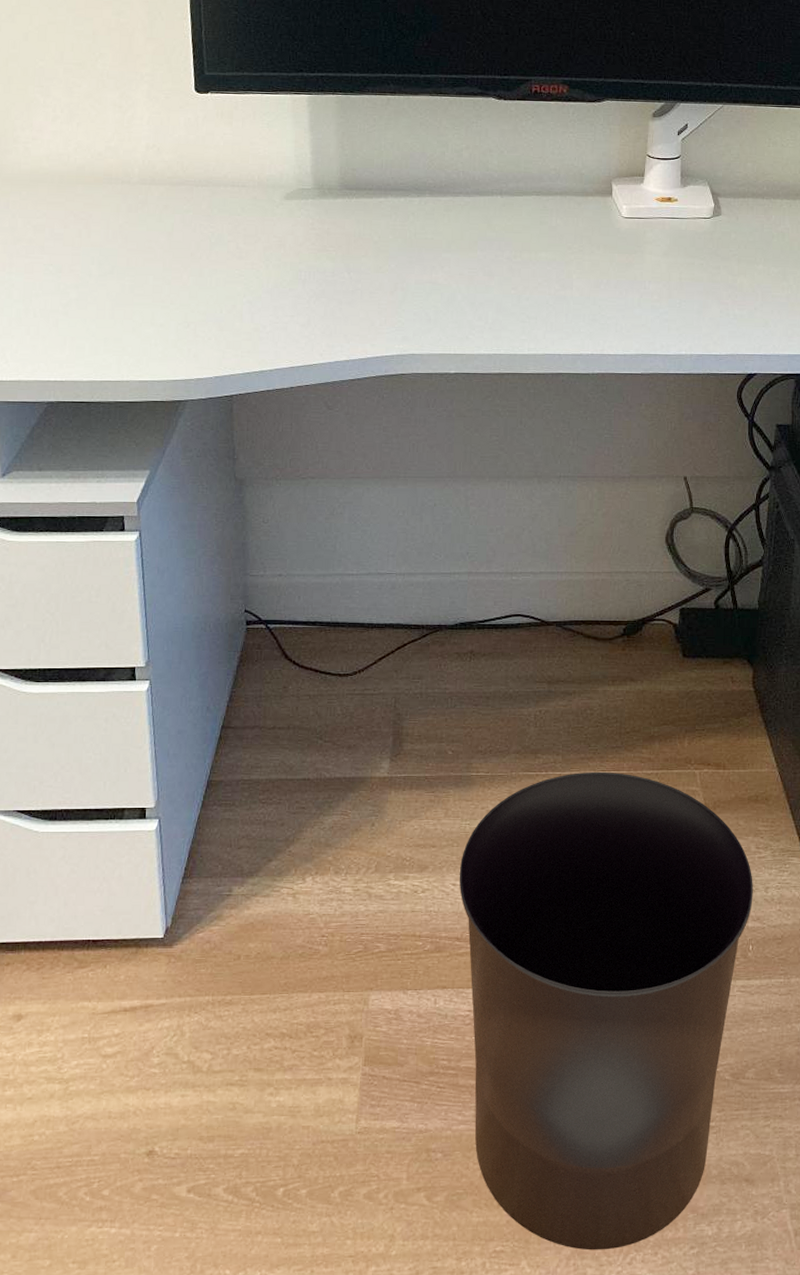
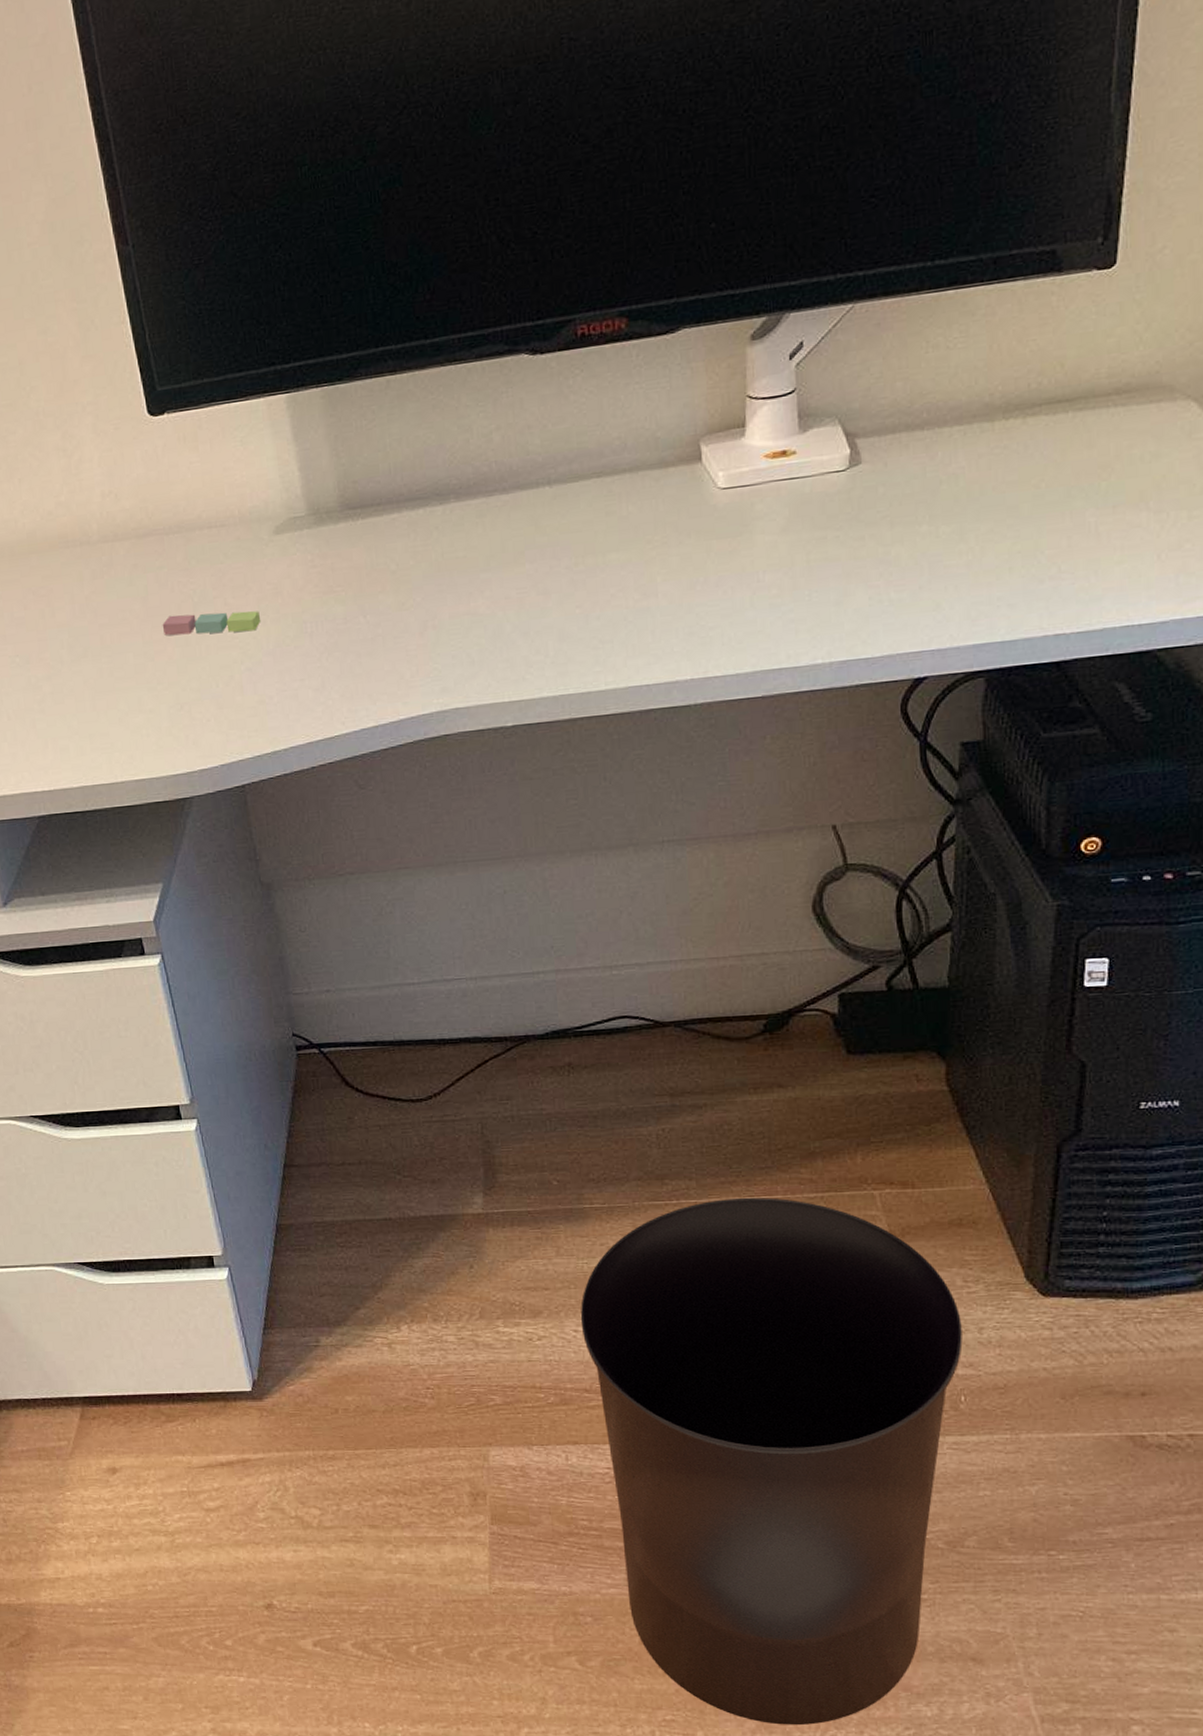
sticky notes: none [181,250,265,272] -> present [162,611,261,636]

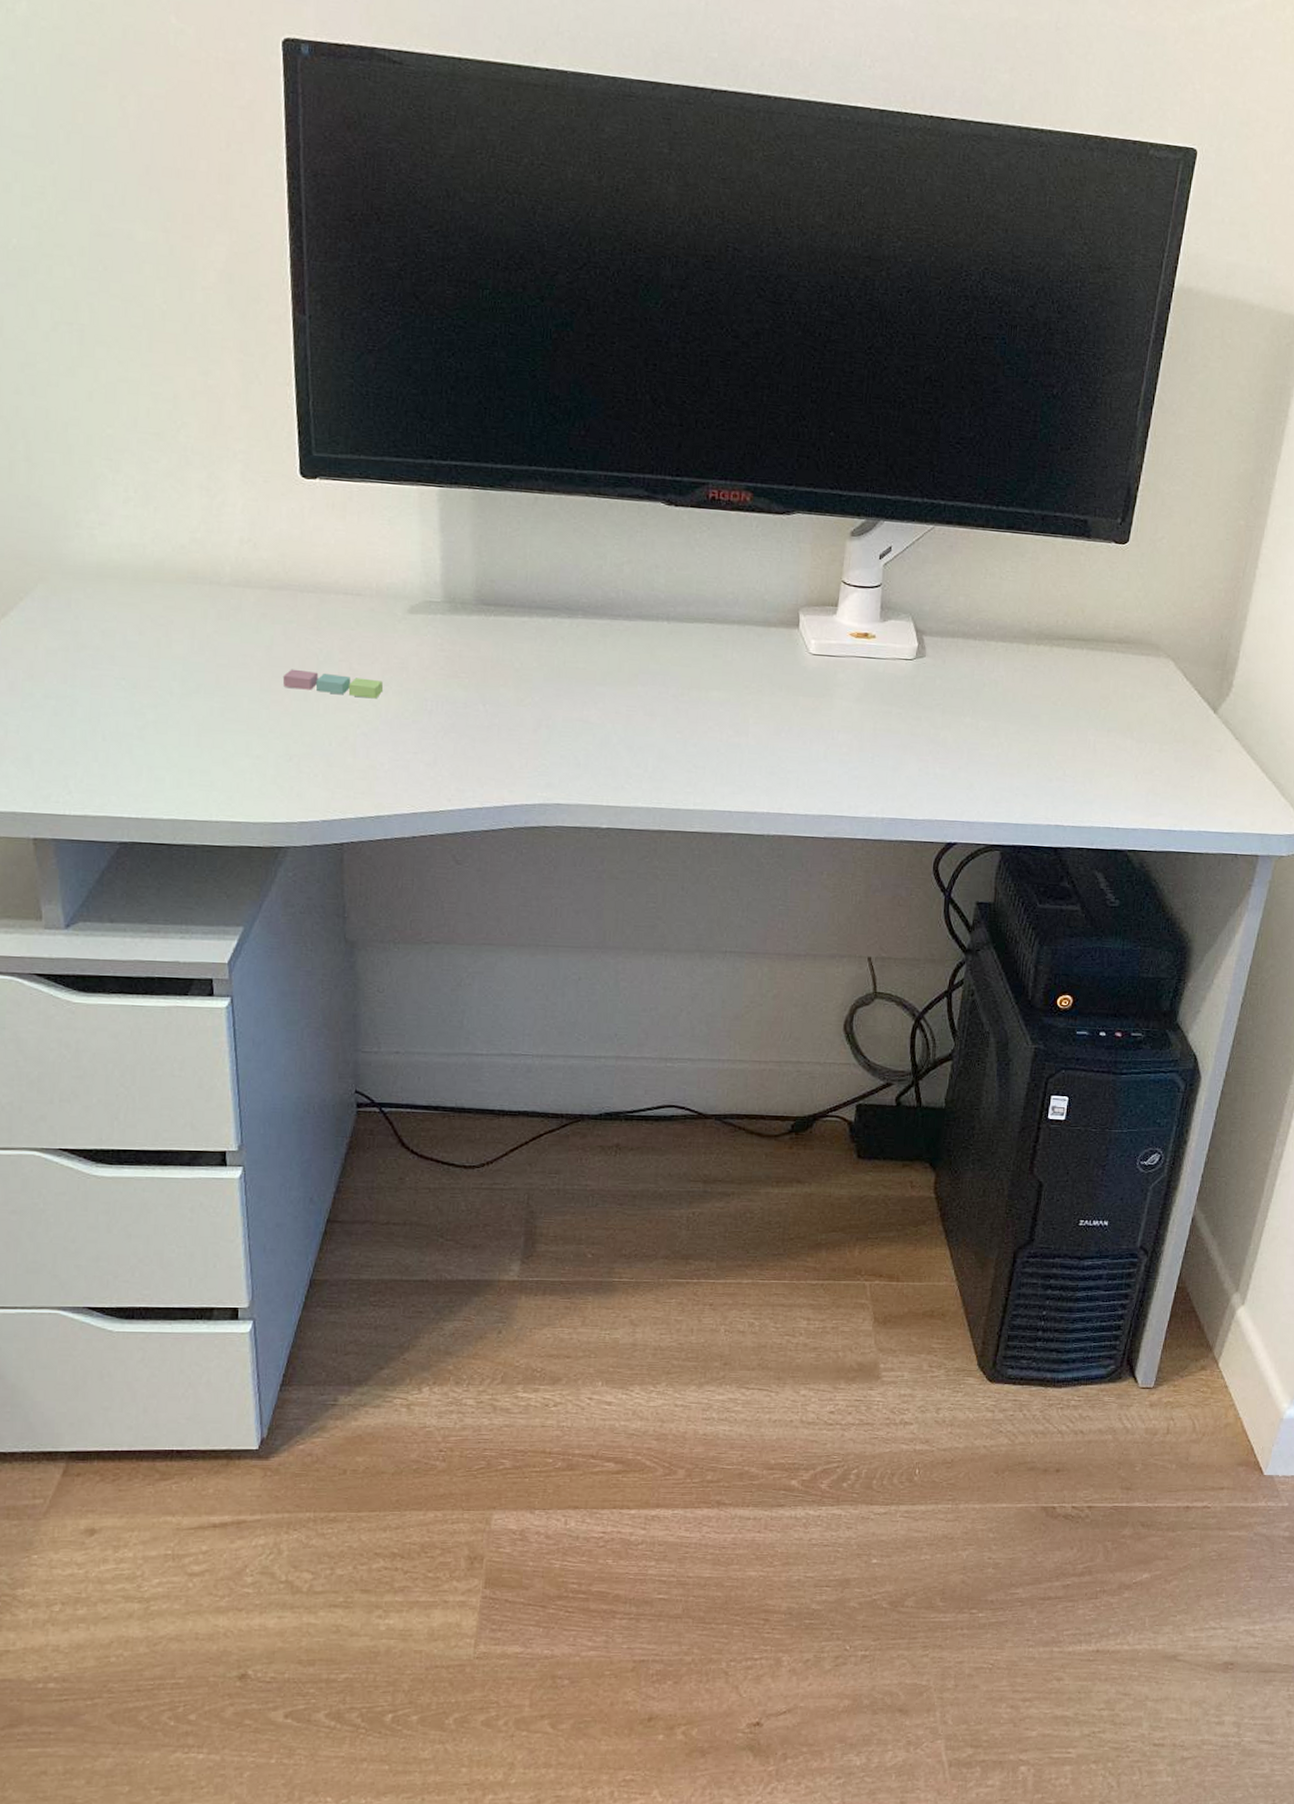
waste bin: present [580,1197,963,1726] -> none [596,1280,924,1780]

